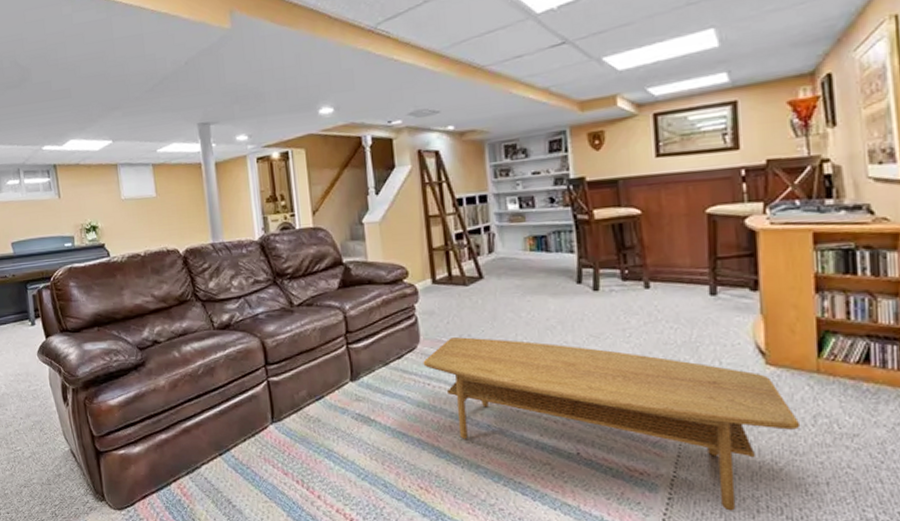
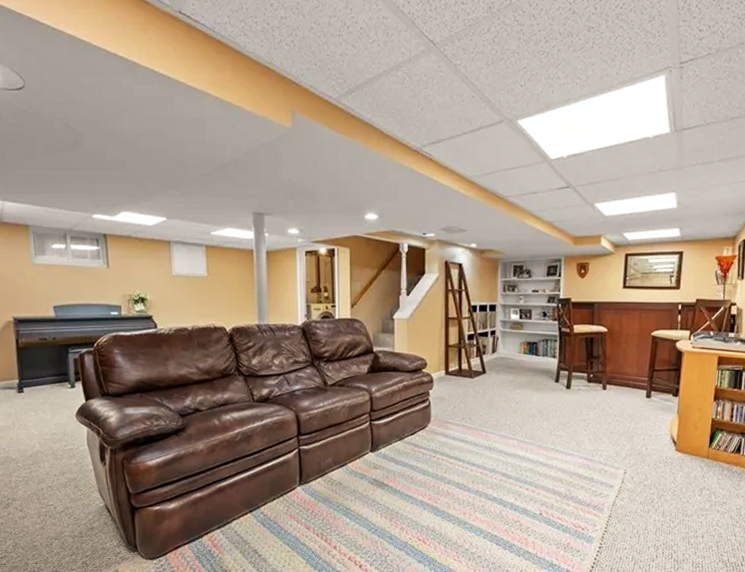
coffee table: present [423,337,801,511] -> none [431,420,692,556]

